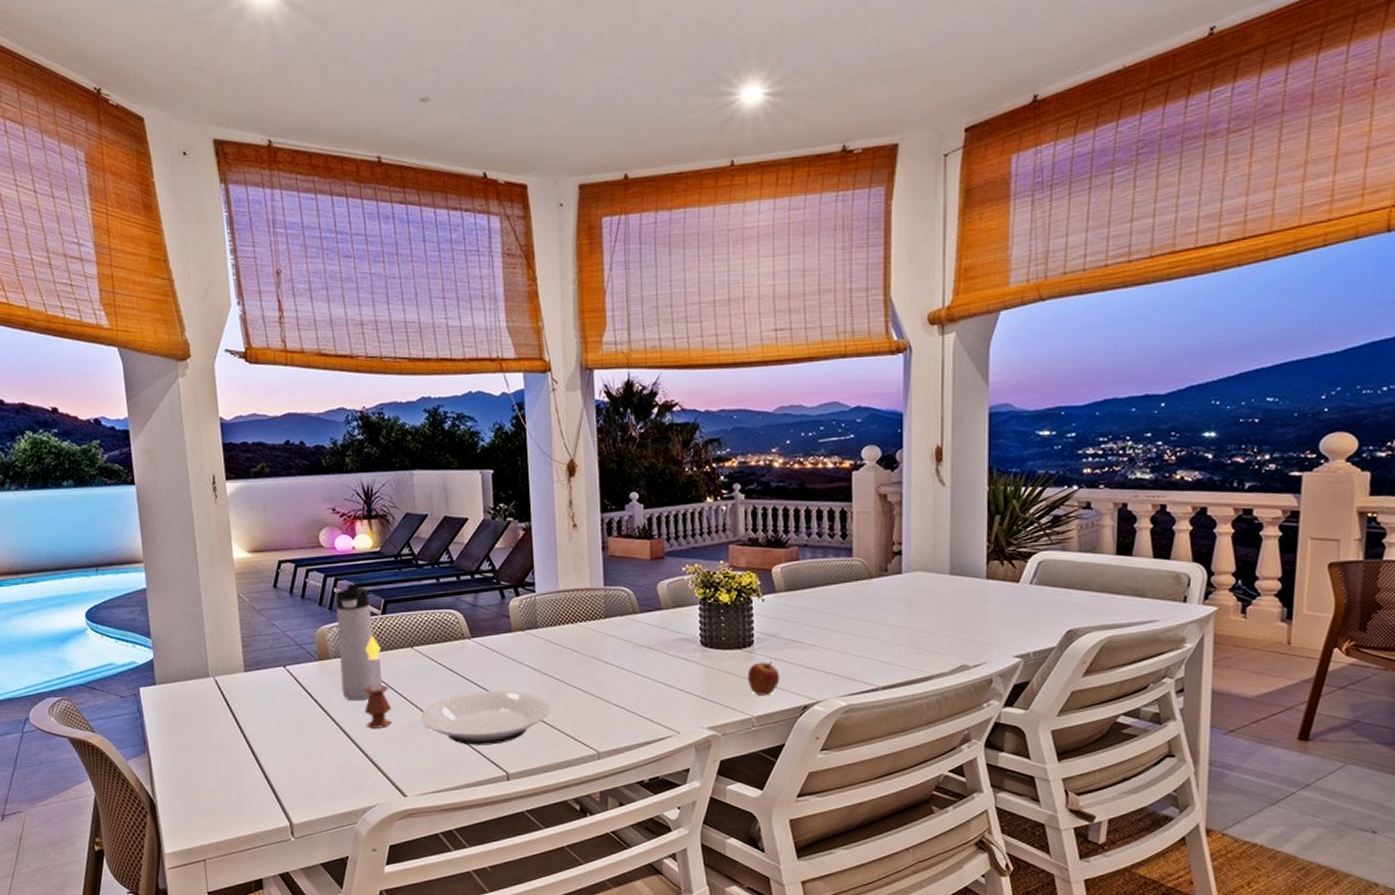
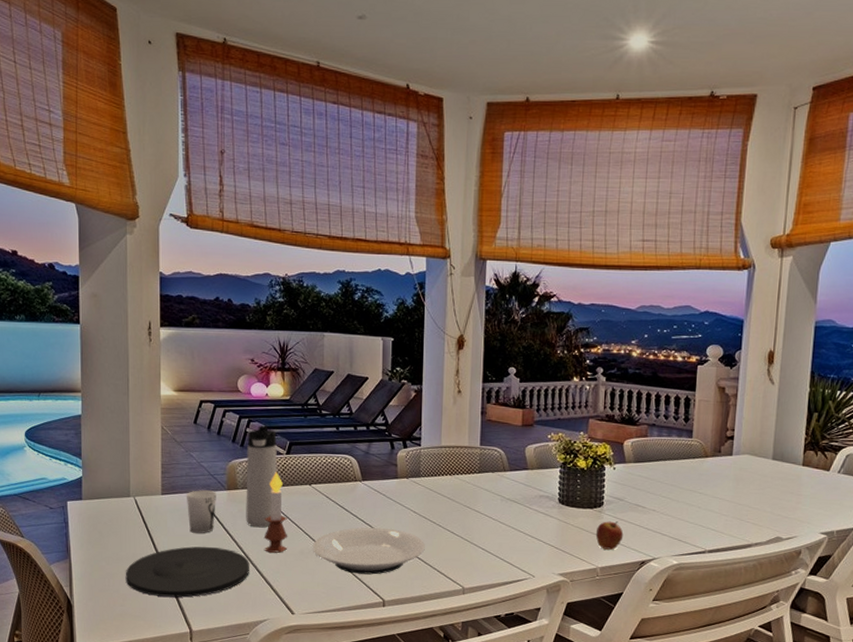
plate: none [211,726,352,788] -> present [125,546,249,598]
cup: none [273,663,307,713] -> present [187,490,216,533]

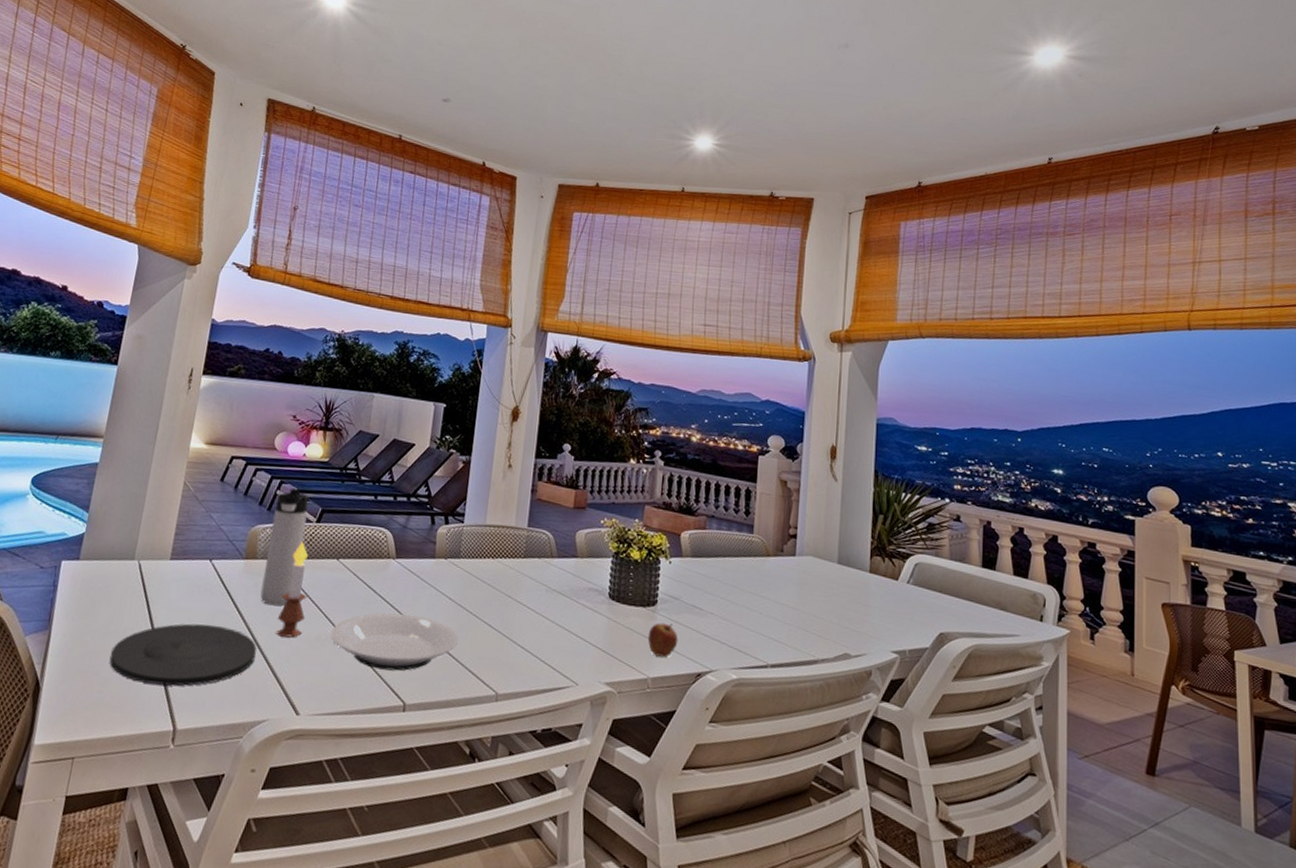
cup: present [187,490,216,533] -> none [194,557,232,609]

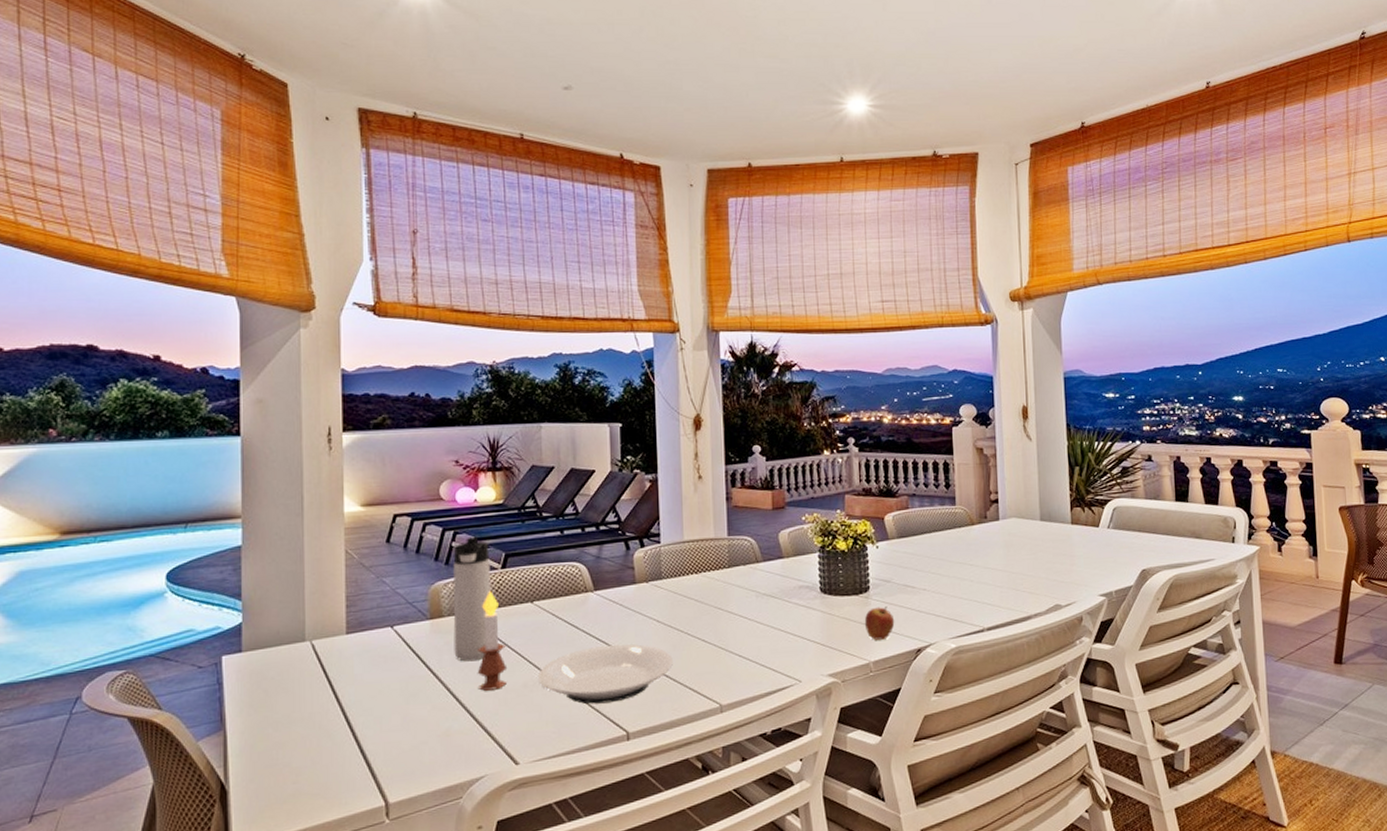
plate: present [109,623,257,686] -> none [299,692,460,765]

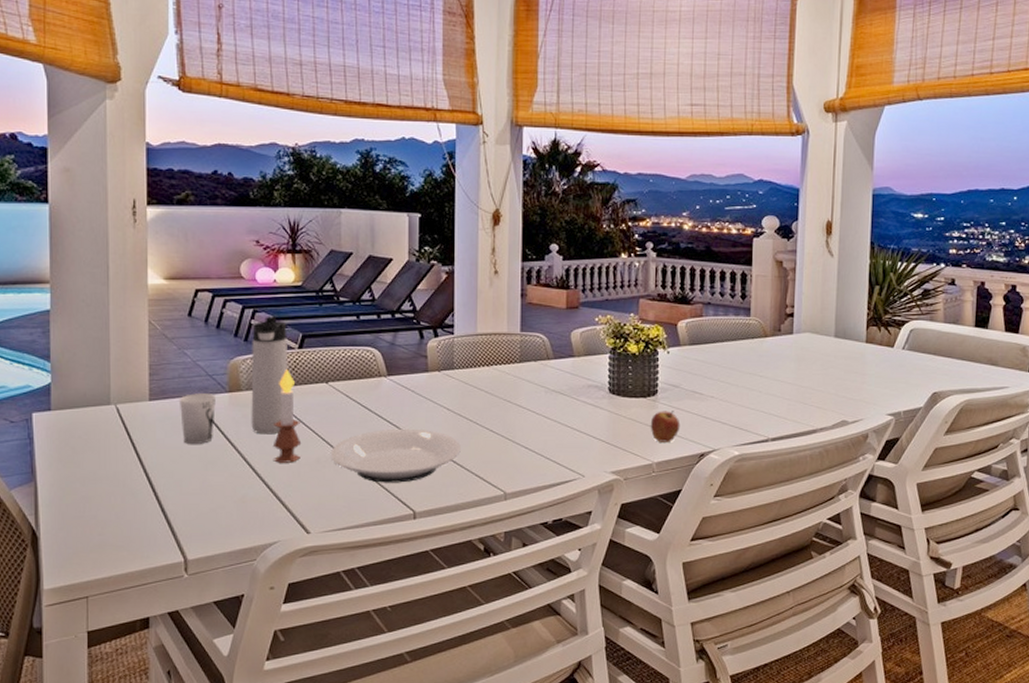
cup: none [379,622,416,678] -> present [180,393,216,444]

